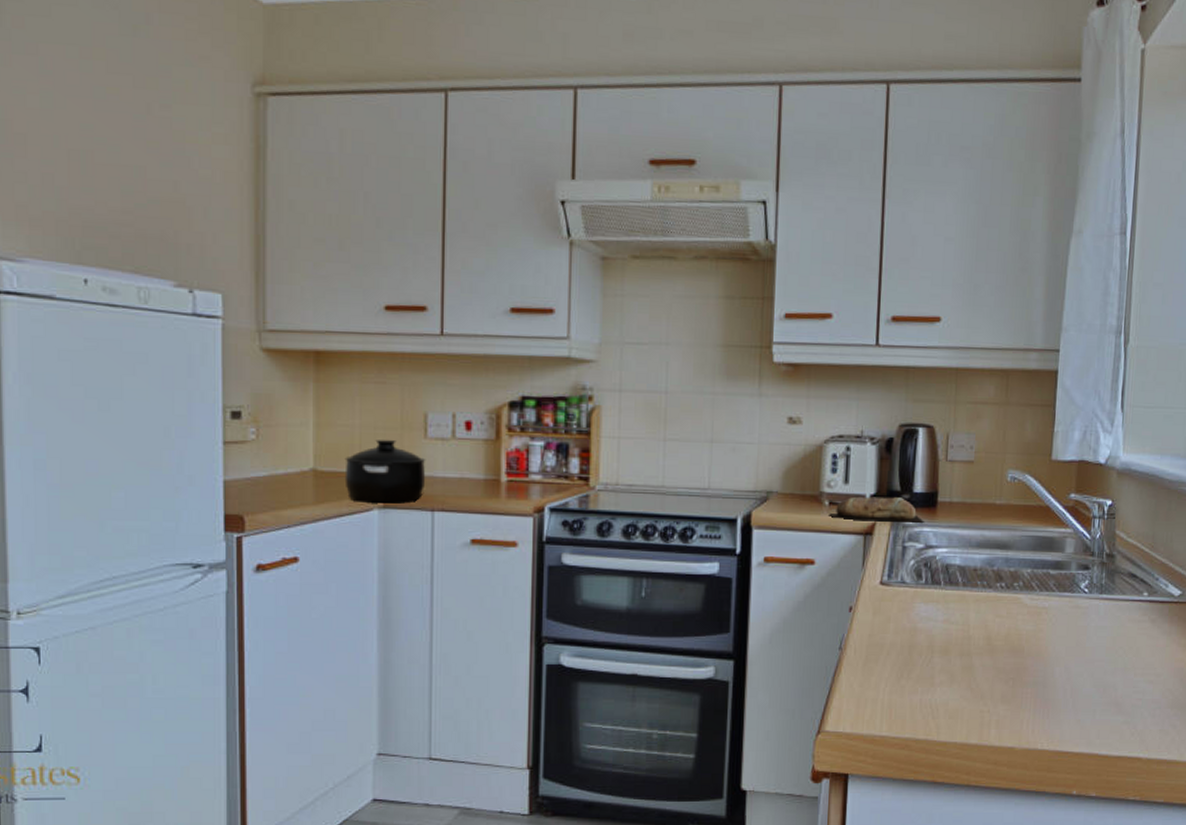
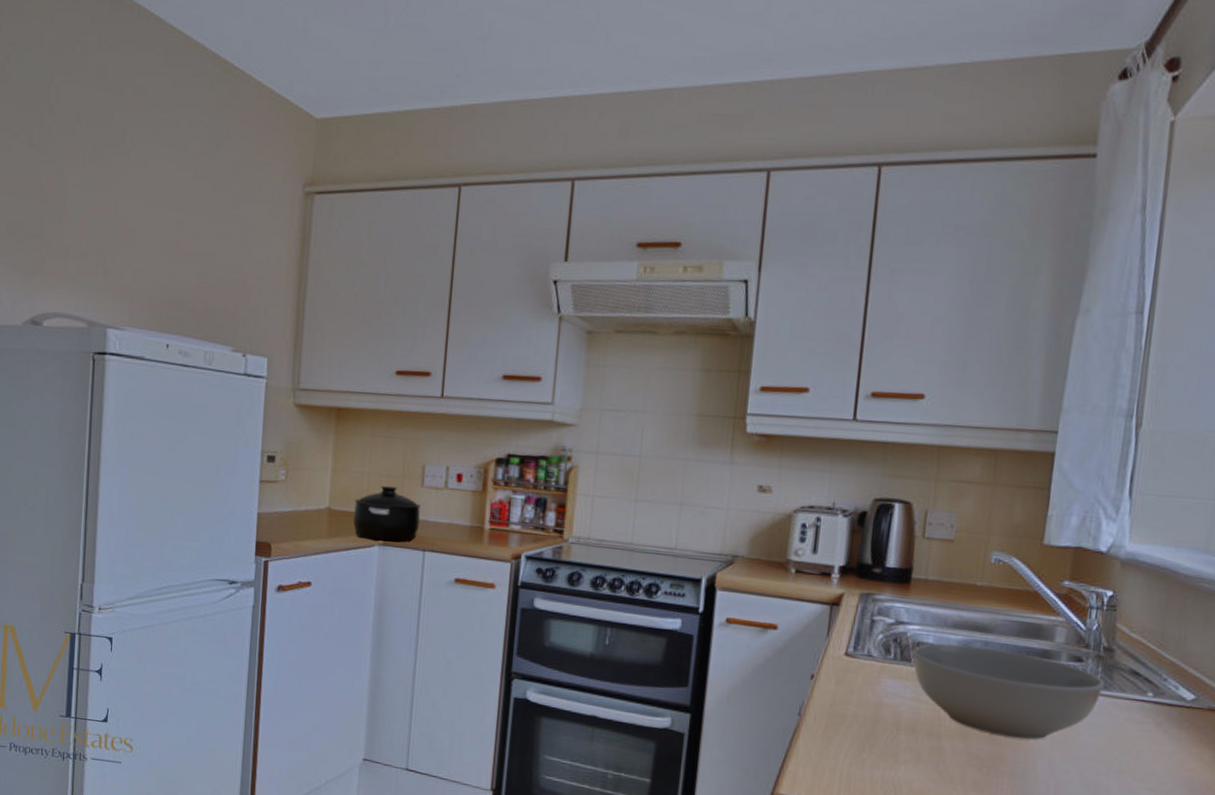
bread loaf: present [829,496,924,523] -> none [795,566,896,598]
bowl: none [941,564,1109,648] -> present [911,643,1106,739]

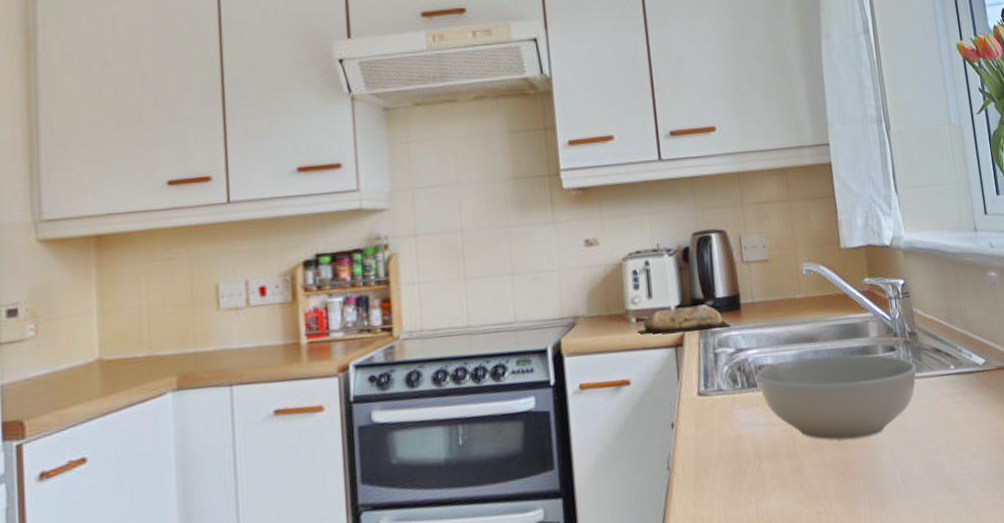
saucepan: present [353,485,422,542] -> none [133,316,222,388]
bread loaf: none [795,566,896,598] -> present [637,304,731,336]

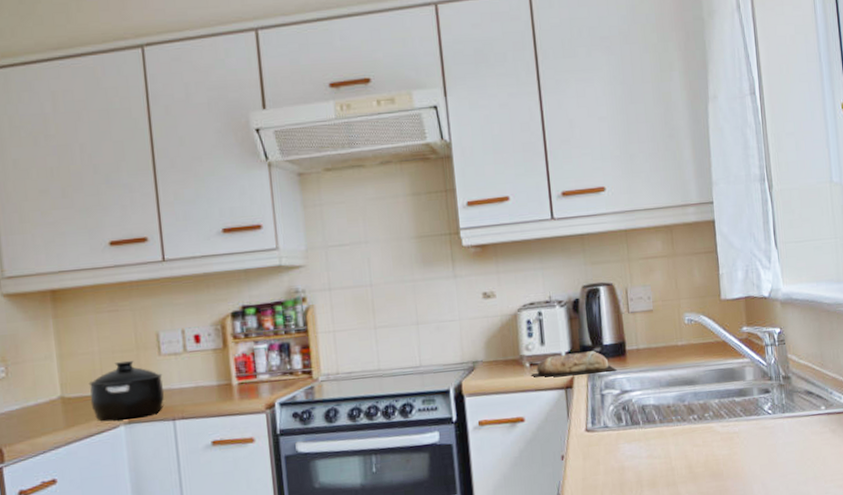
saucepan: none [133,316,222,388] -> present [88,360,165,422]
bowl: present [755,354,917,440] -> none [638,396,790,472]

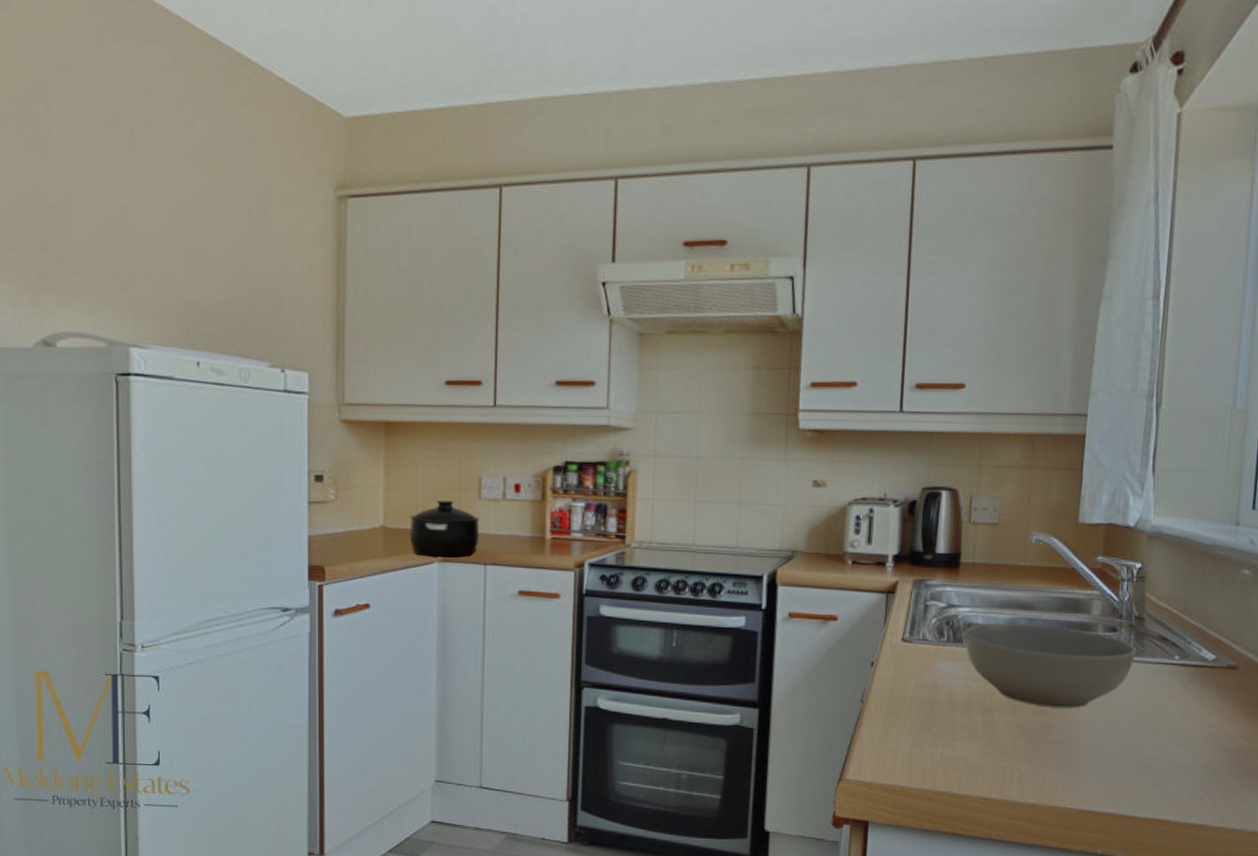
bread loaf: present [531,351,617,379] -> none [852,556,946,582]
bowl: none [638,396,790,472] -> present [963,623,1138,708]

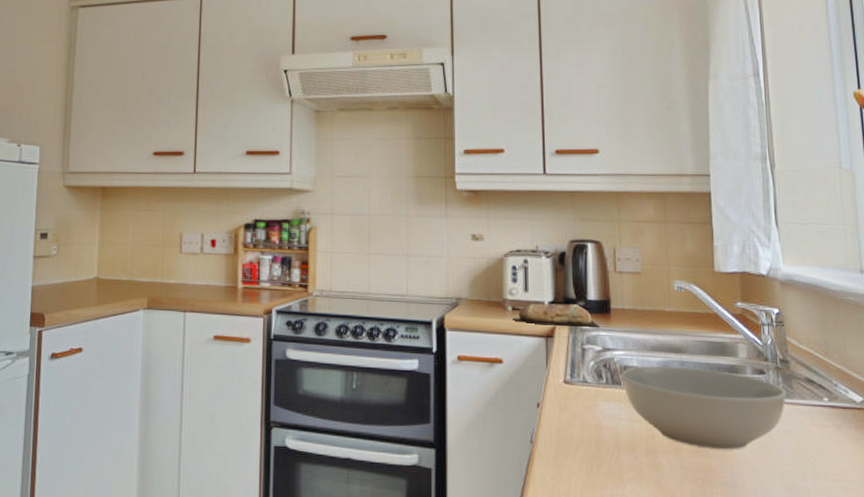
saucepan: present [409,500,480,558] -> none [119,254,181,305]
bread loaf: none [852,556,946,582] -> present [513,303,600,327]

